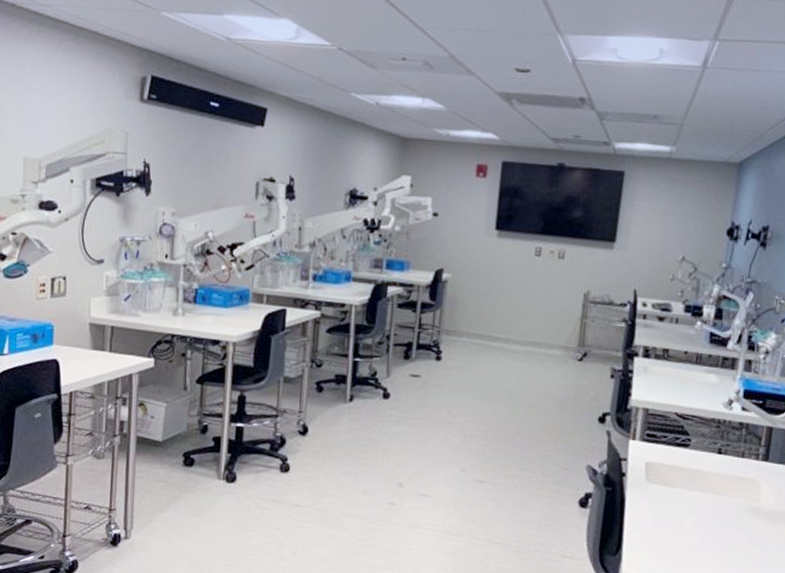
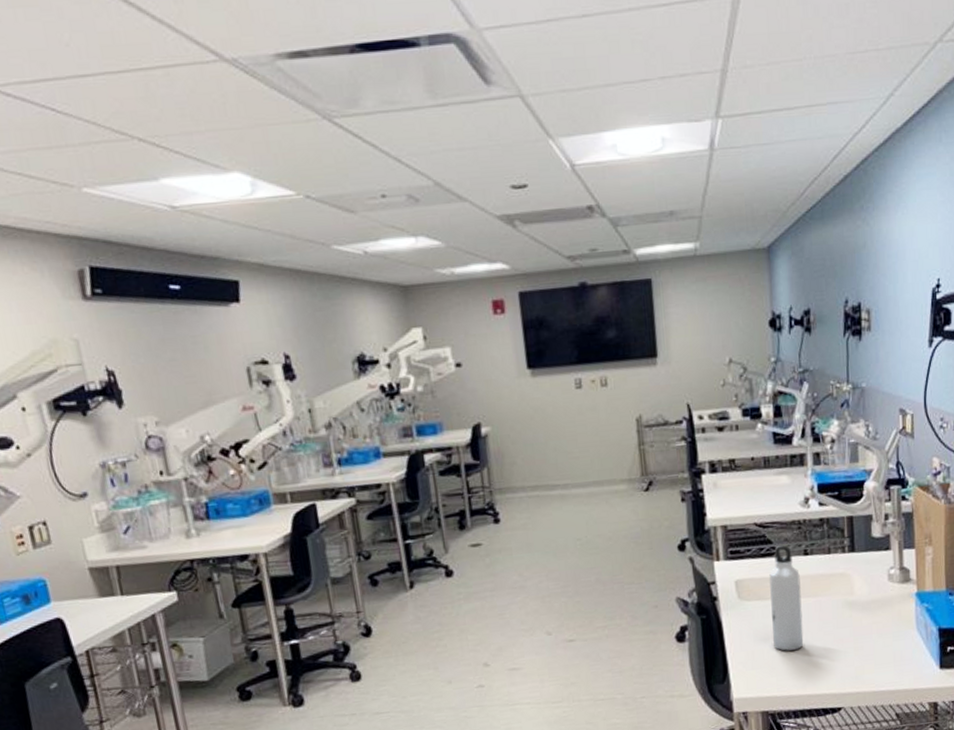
water bottle: none [671,439,710,541] -> present [769,545,804,651]

